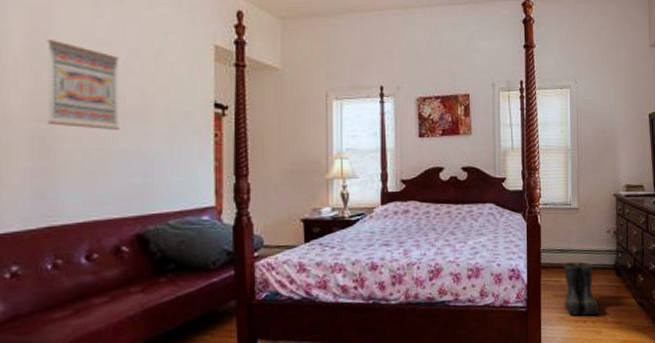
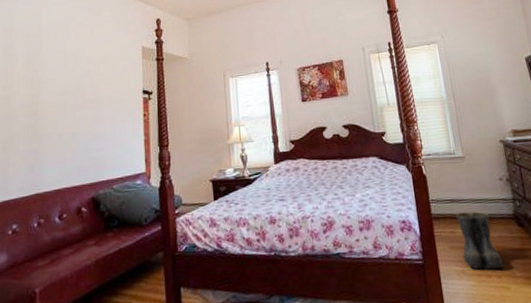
wall art: present [47,40,119,130] -> none [36,57,80,118]

